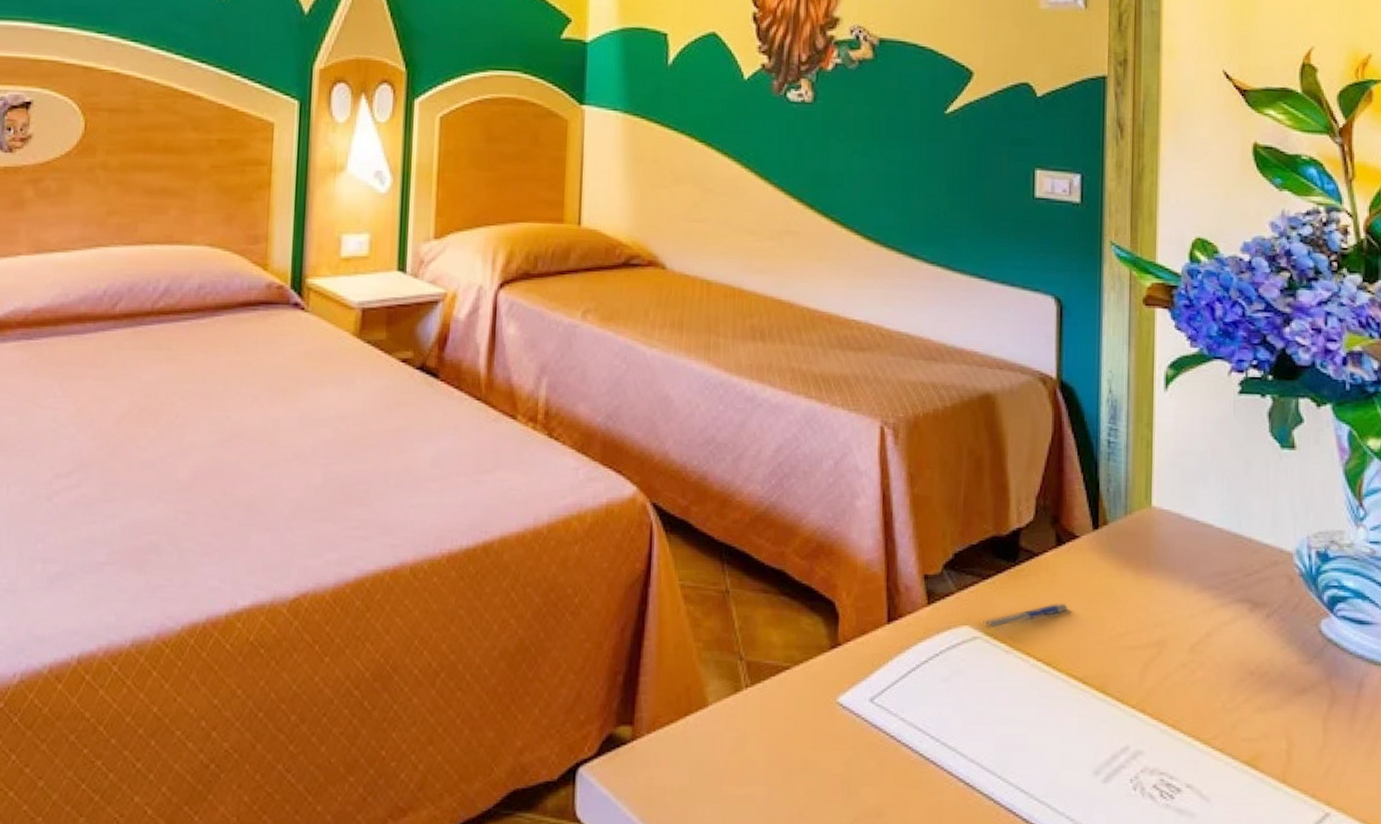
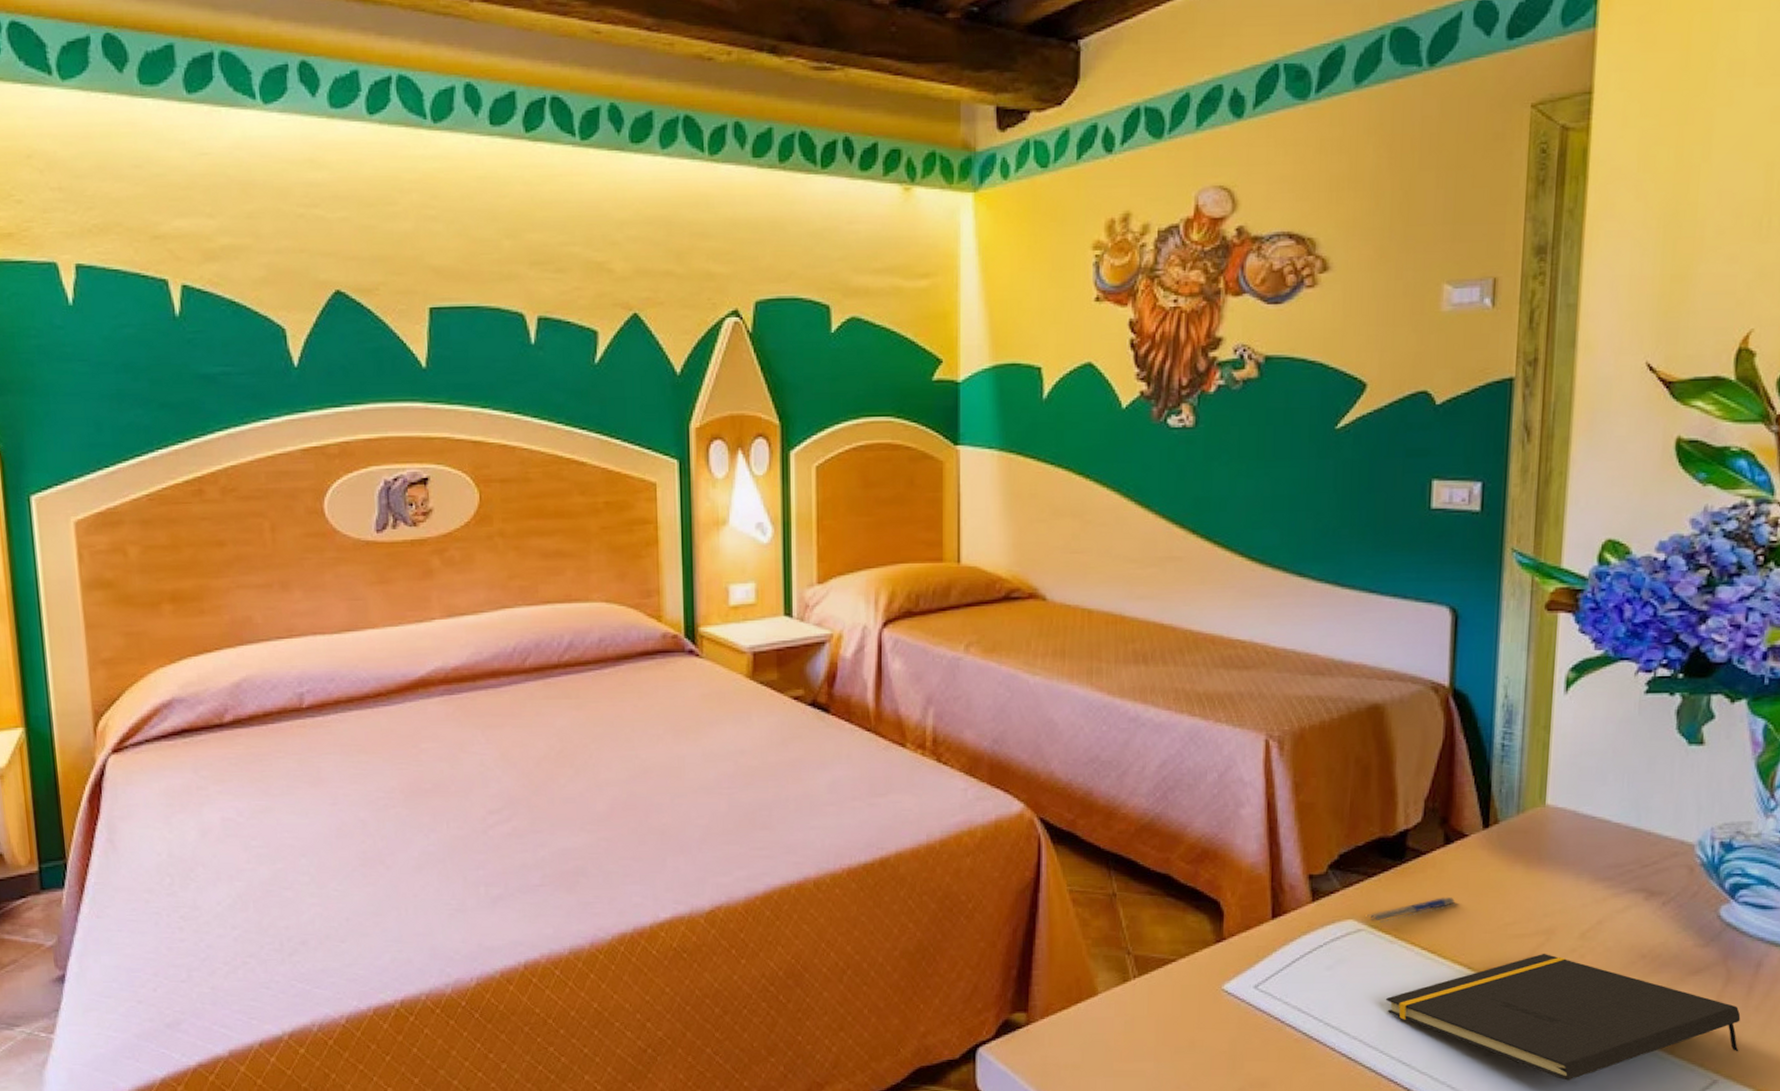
notepad: none [1003,667,1348,812] -> present [1386,953,1741,1081]

